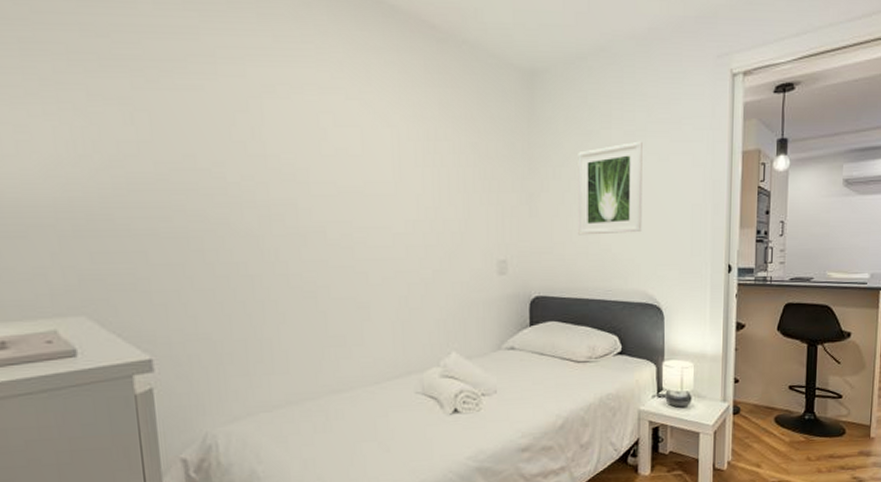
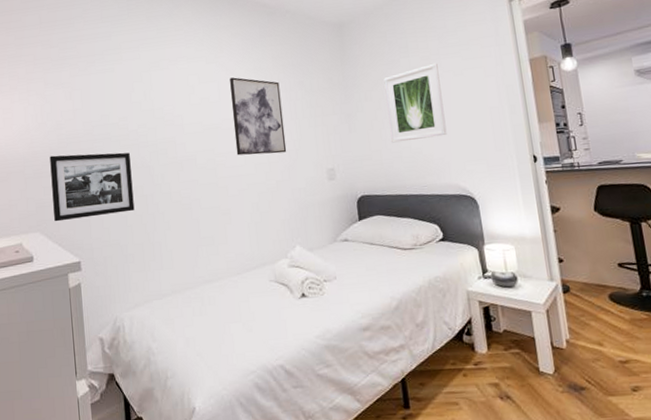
picture frame: none [99,206,235,303] -> present [50,152,135,222]
wall art: none [378,124,449,235] -> present [230,77,287,156]

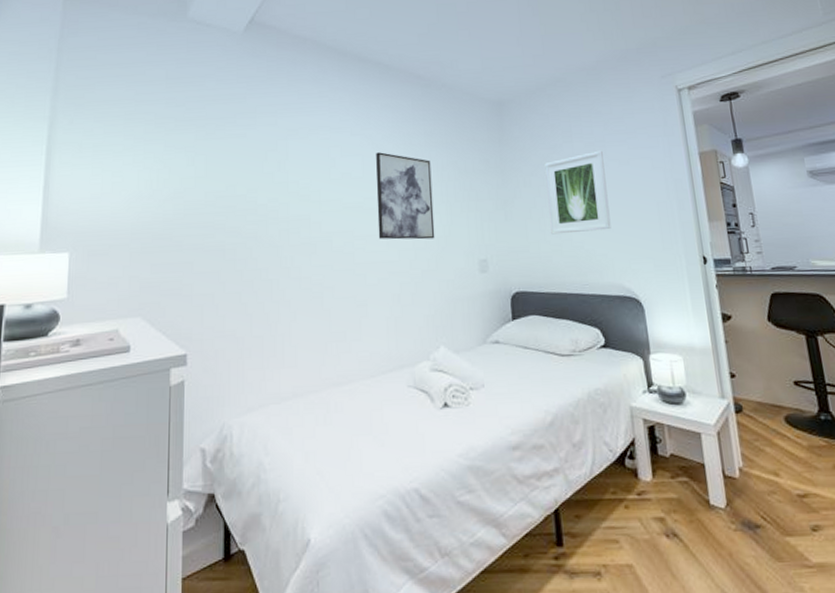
picture frame: present [50,152,135,222] -> none [160,228,256,306]

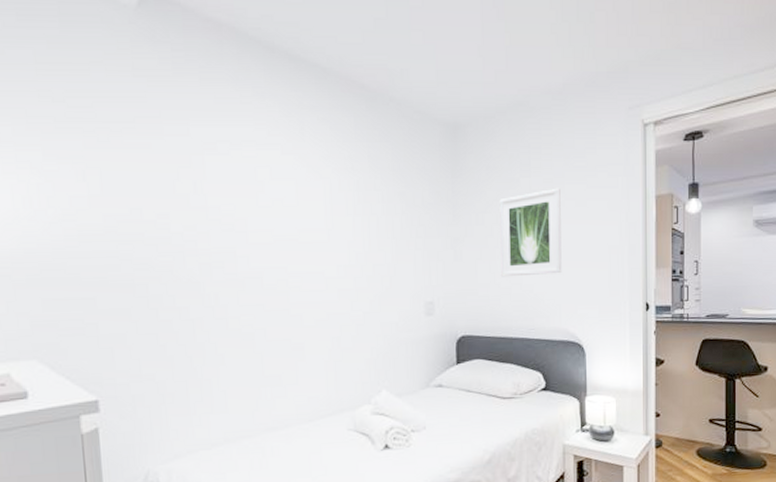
wall art: present [376,152,435,240] -> none [312,177,379,279]

